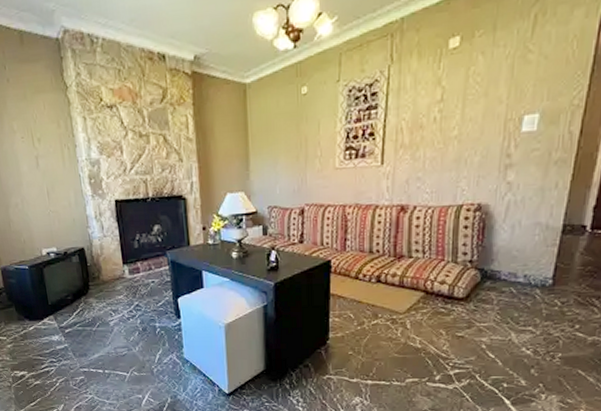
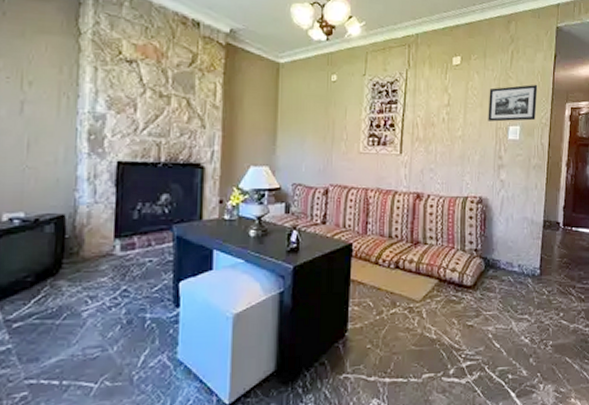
picture frame: none [494,53,572,113] -> present [488,84,538,122]

